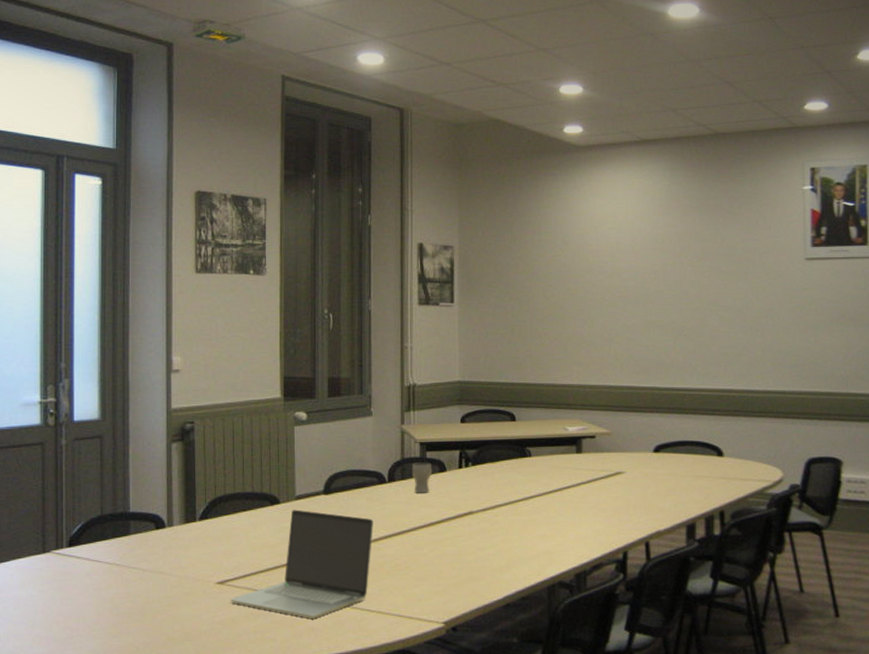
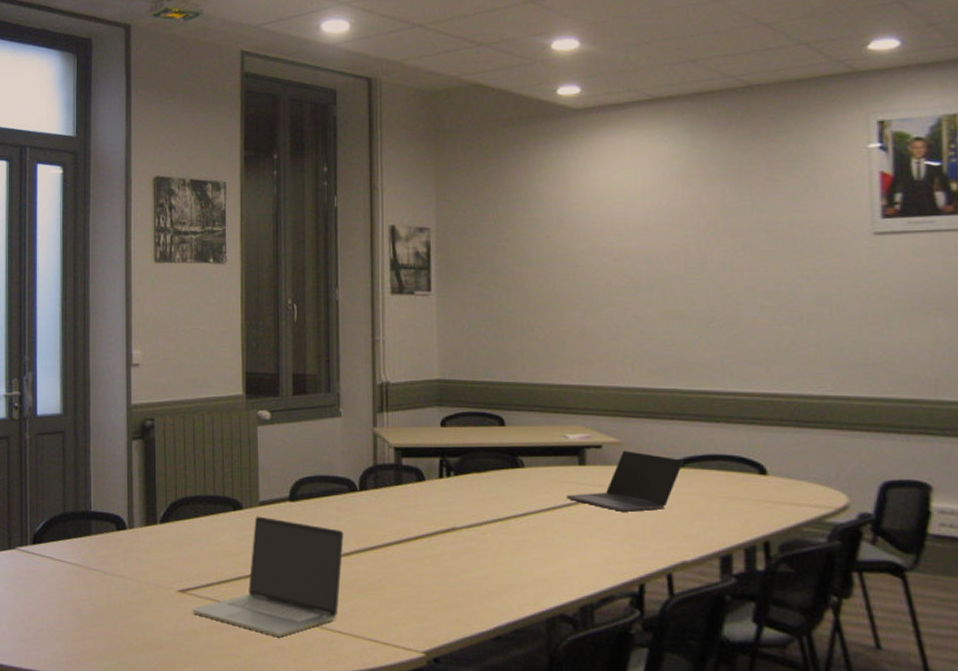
cup: present [411,462,433,493] -> none [385,469,409,504]
laptop: none [566,439,660,491] -> present [566,450,684,512]

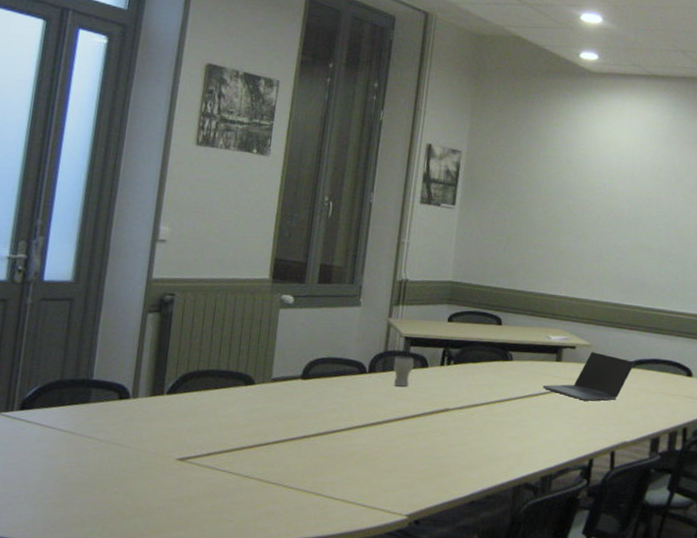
laptop: present [192,516,344,637] -> none [189,391,349,502]
cup: none [385,469,409,504] -> present [393,356,415,387]

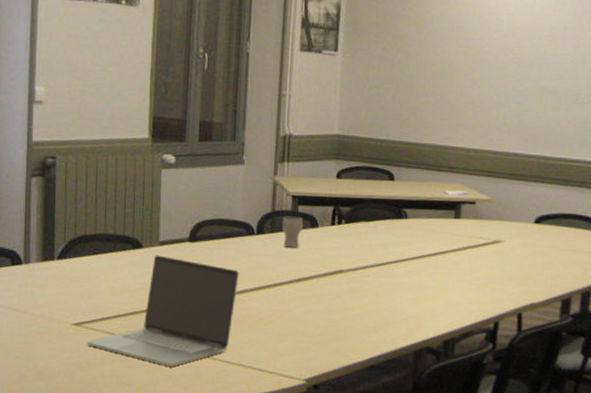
laptop: none [189,391,349,502] -> present [86,255,239,367]
laptop: present [542,352,635,401] -> none [441,207,542,260]

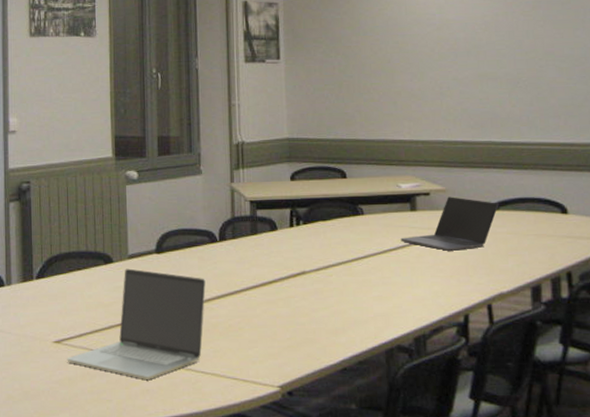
cup: present [281,216,304,248] -> none [242,221,264,252]
laptop: none [441,207,542,260] -> present [400,197,499,251]

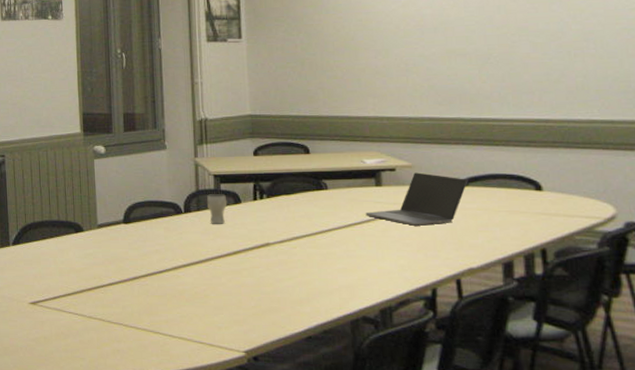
laptop: present [67,268,206,379] -> none [42,237,172,341]
cup: none [242,221,264,252] -> present [206,194,227,224]

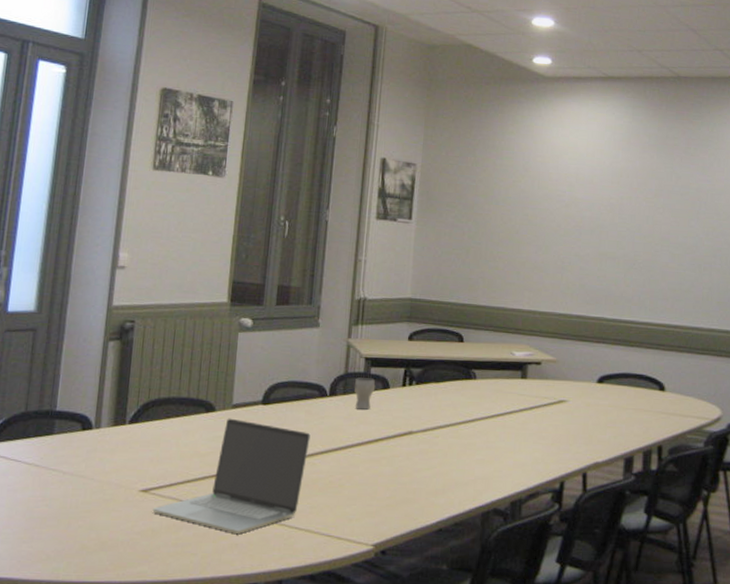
laptop: none [42,237,172,341] -> present [152,418,311,534]
laptop: present [365,172,468,226] -> none [508,367,604,420]

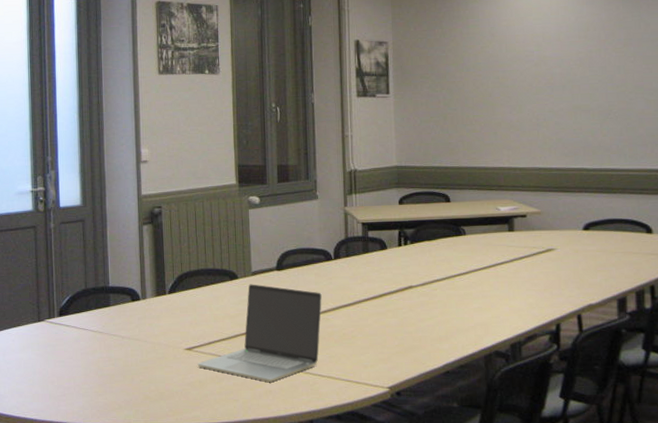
cup: present [354,377,376,410] -> none [355,241,374,269]

